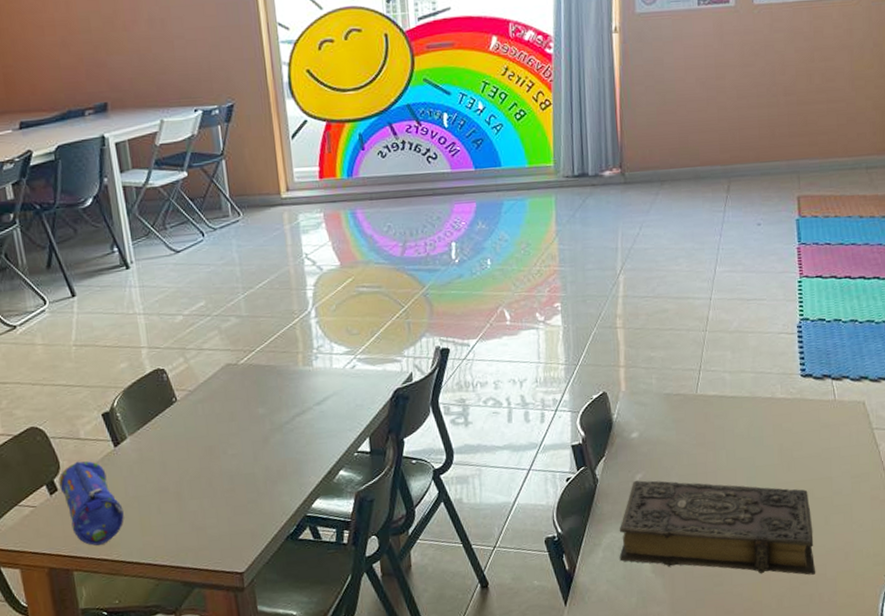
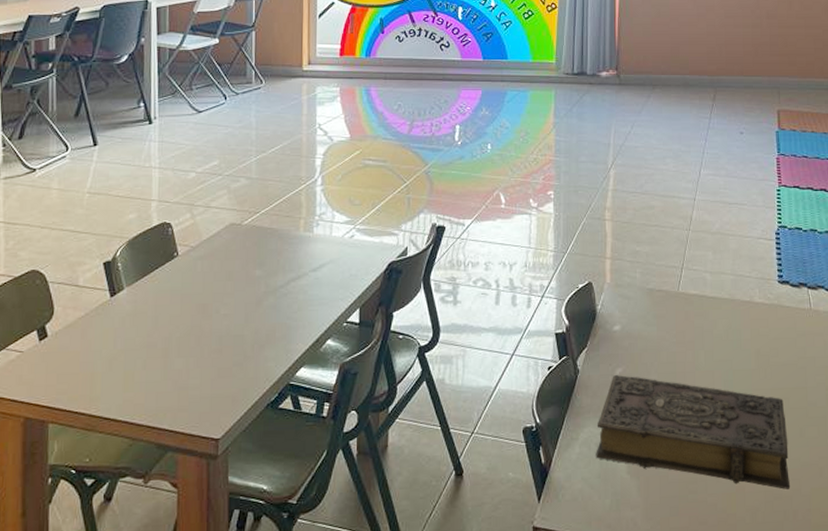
pencil case: present [58,461,124,546] -> none [50,308,109,398]

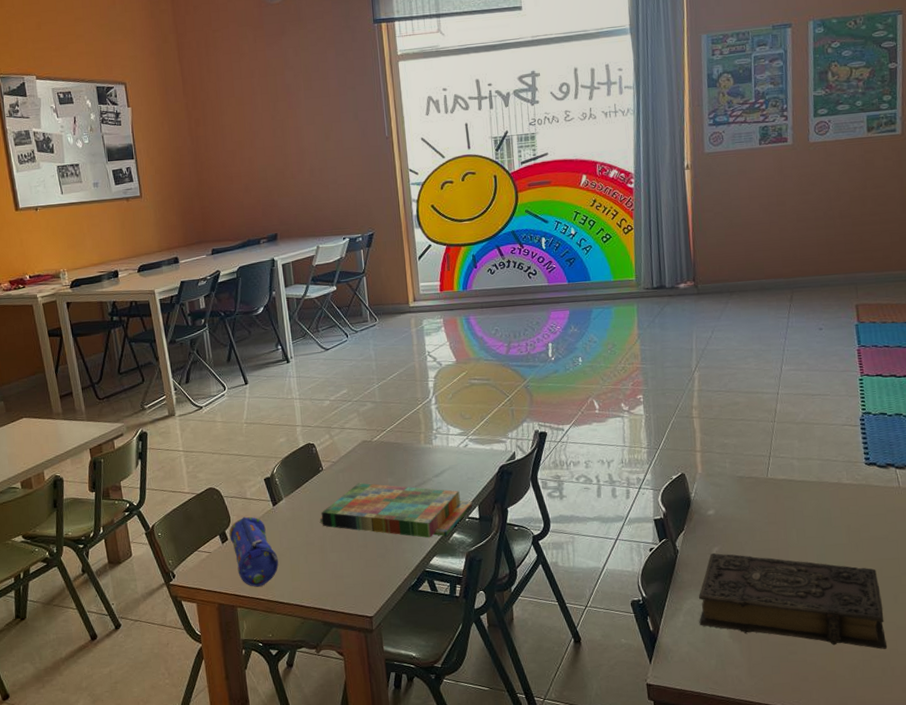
pencil case: none [50,308,109,398] -> present [229,516,279,587]
board game: none [166,273,353,345] -> present [319,482,473,538]

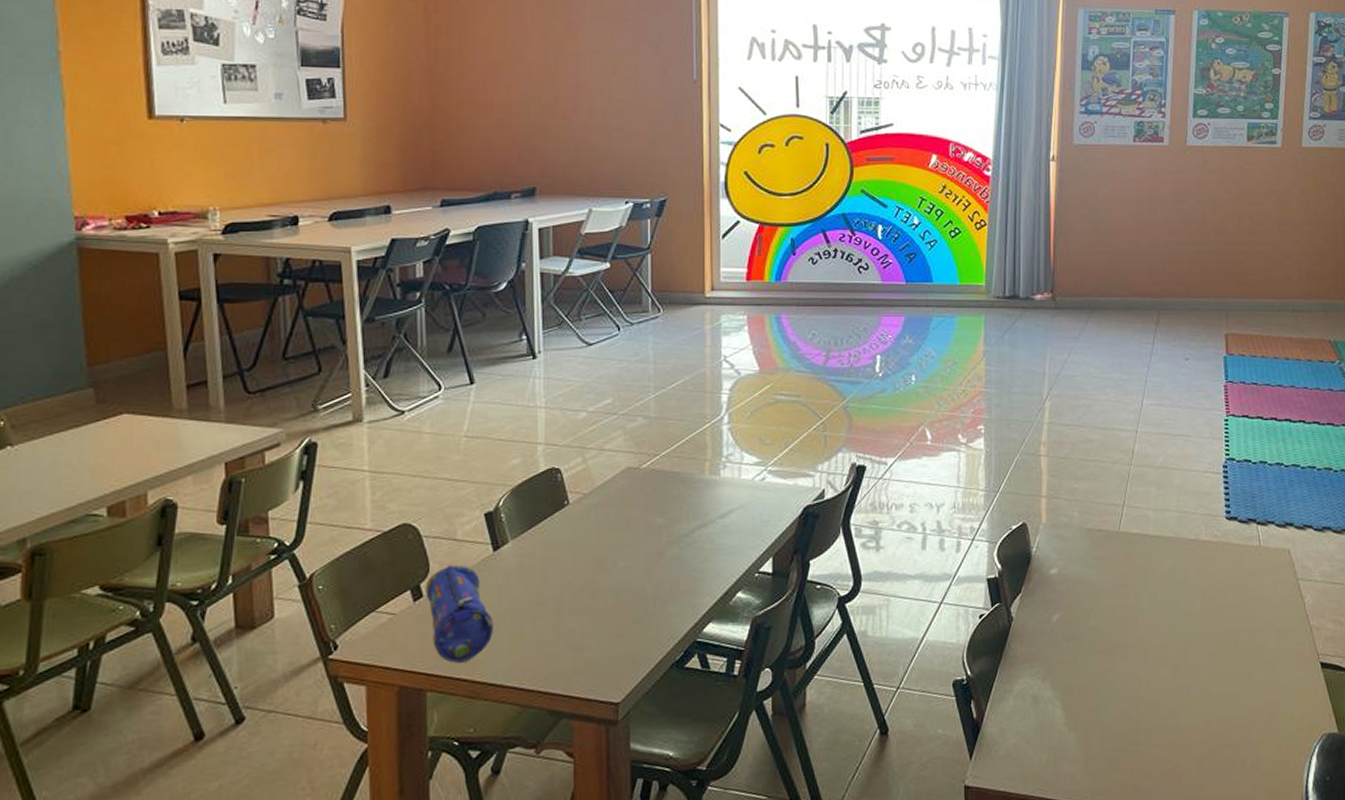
board game: present [319,482,473,538] -> none [557,522,766,598]
book: present [698,553,888,649] -> none [1031,621,1239,738]

